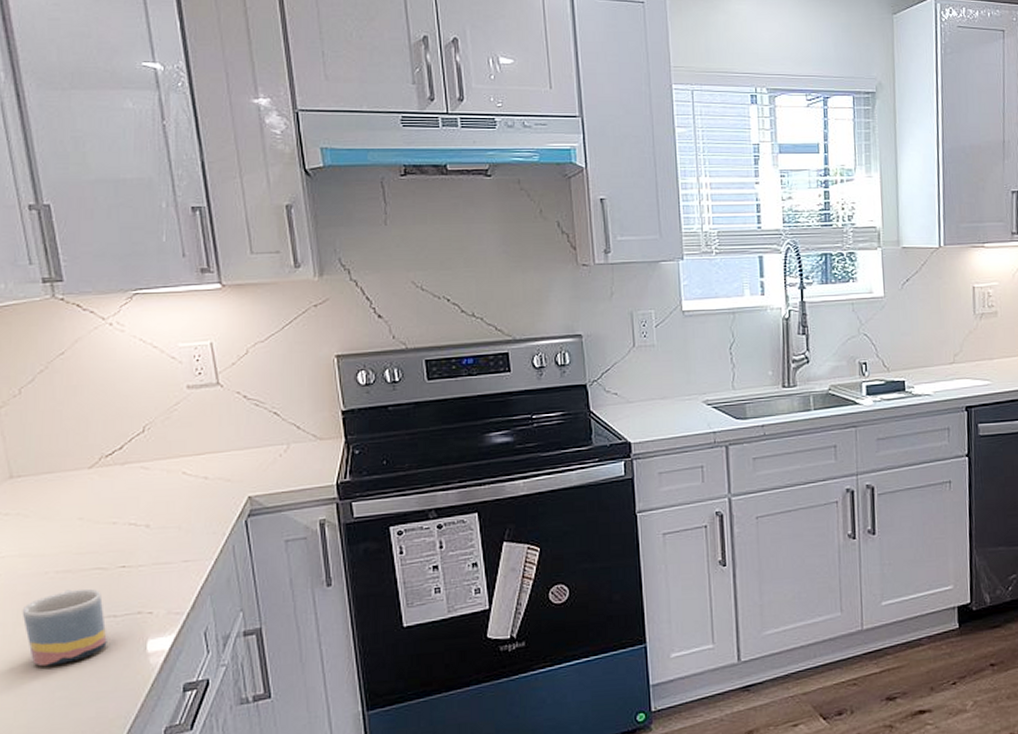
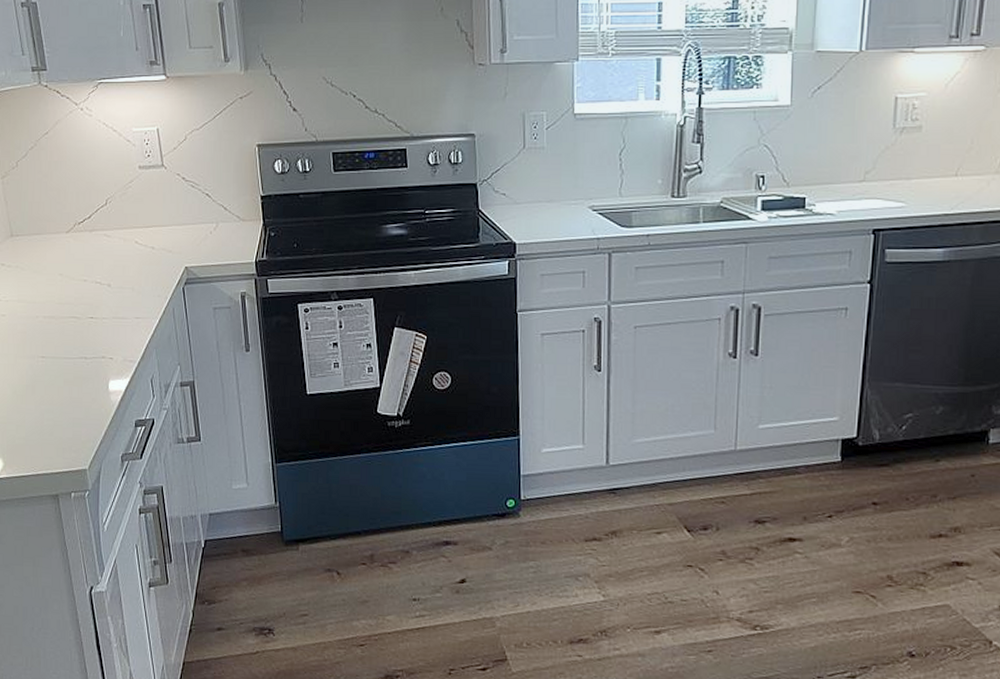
mug: present [22,588,107,667] -> none [20,332,80,393]

